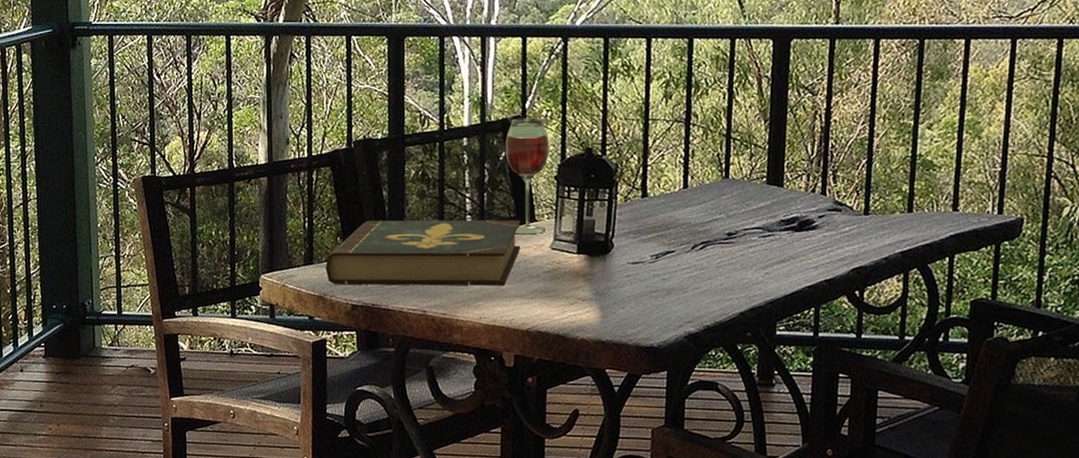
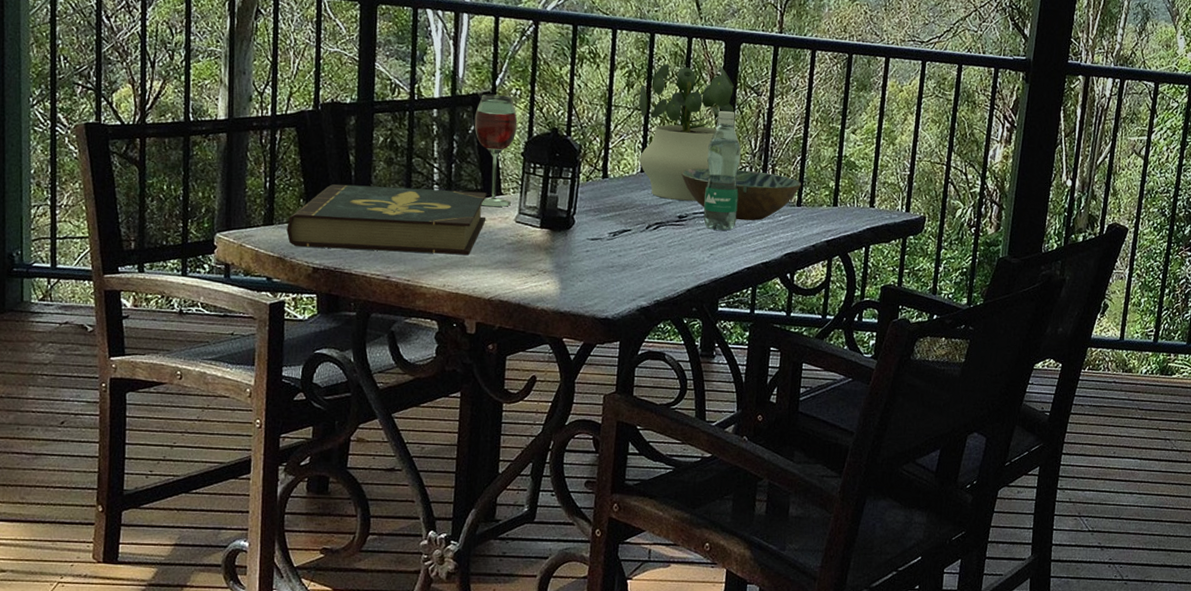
potted plant: none [678,66,787,216] -> present [638,64,735,201]
bowl: none [728,179,869,234] -> present [680,168,802,221]
bottle: none [755,116,797,246] -> present [703,111,742,231]

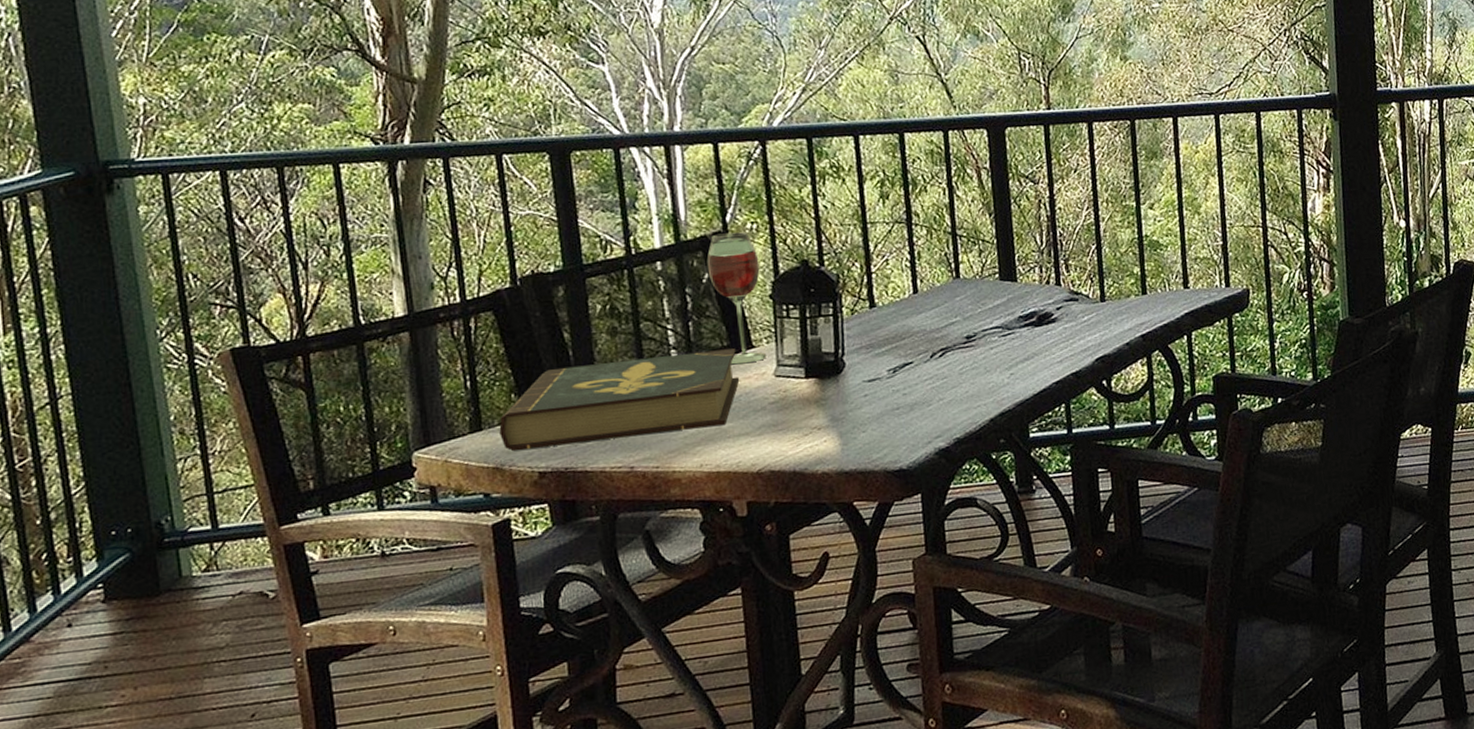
potted plant: present [638,64,735,201] -> none [896,157,1011,320]
bowl: present [680,168,802,221] -> none [960,269,1102,330]
bottle: present [703,111,742,231] -> none [986,207,1034,346]

